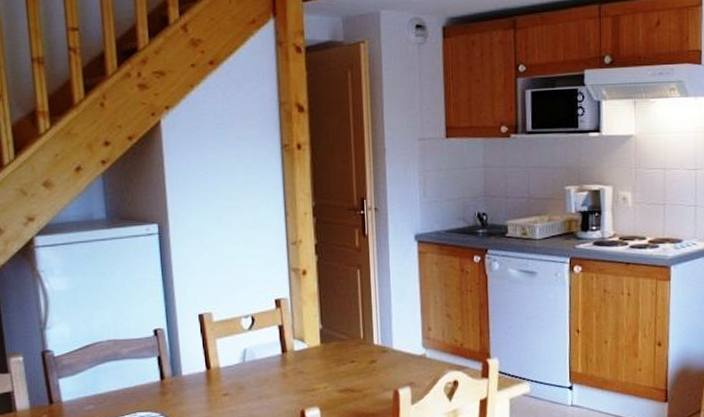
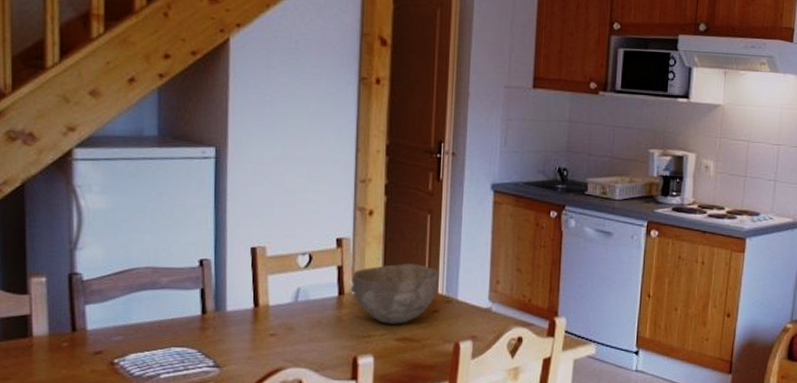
bowl: none [292,317,374,377] -> present [350,263,440,324]

